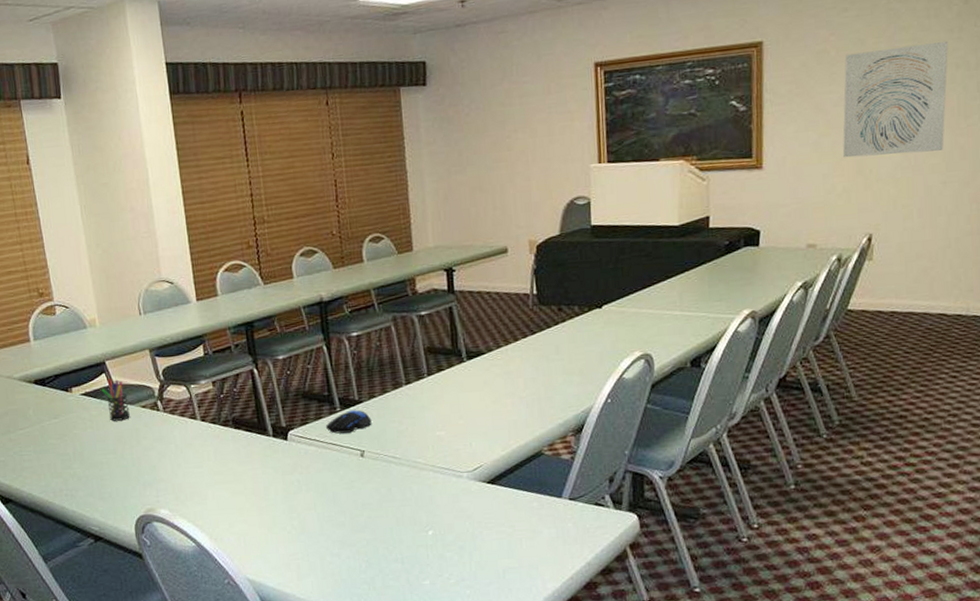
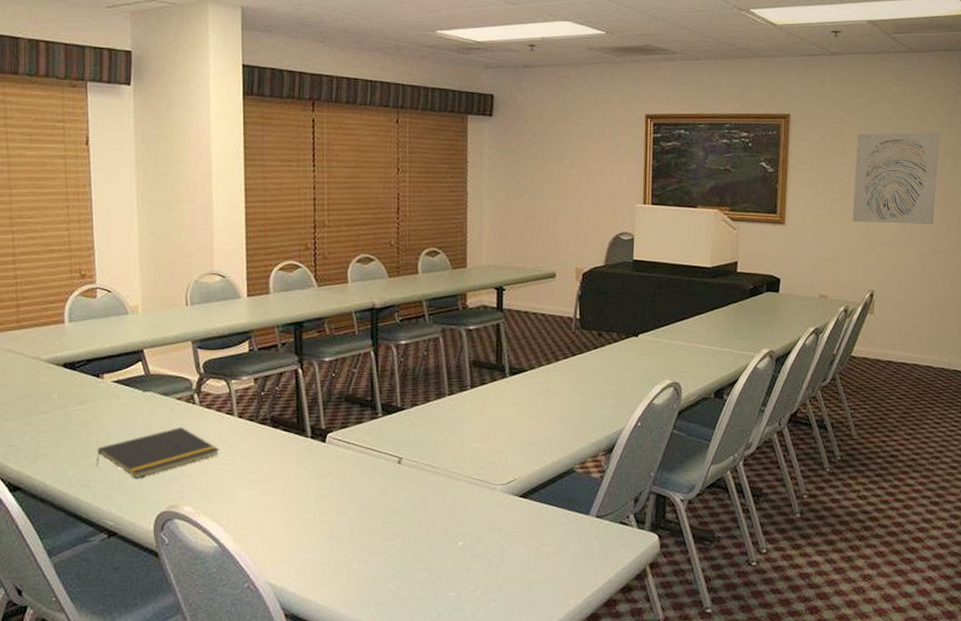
notepad: none [74,434,188,485] -> present [95,427,220,478]
pen holder: present [101,379,130,421] -> none [135,368,163,412]
computer mouse: present [325,410,372,434] -> none [365,417,412,439]

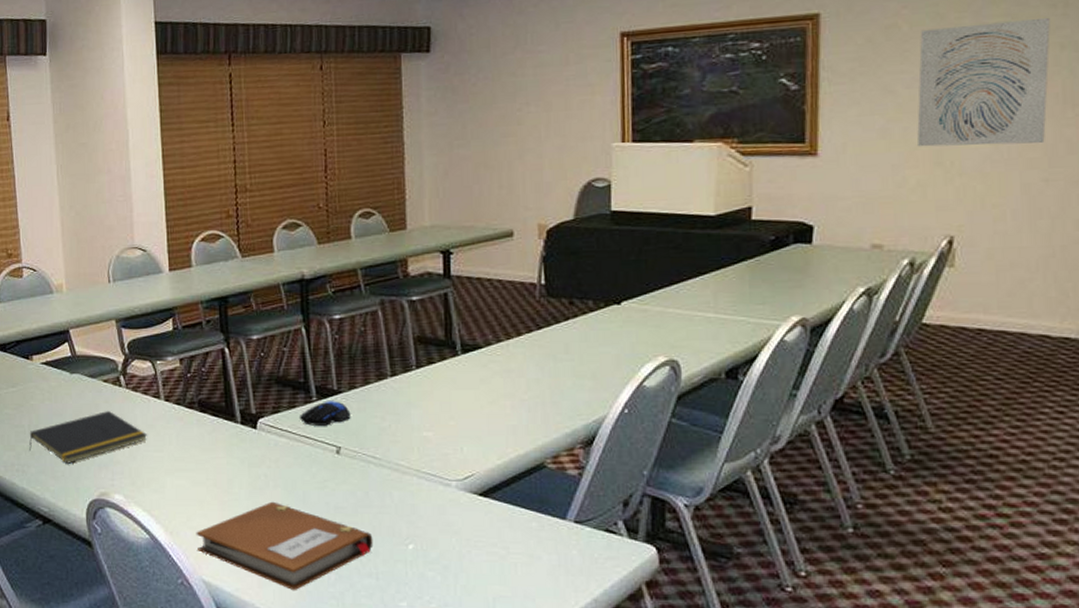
notebook: none [264,508,428,588] -> present [196,501,373,591]
computer mouse: none [365,417,412,439] -> present [299,401,351,426]

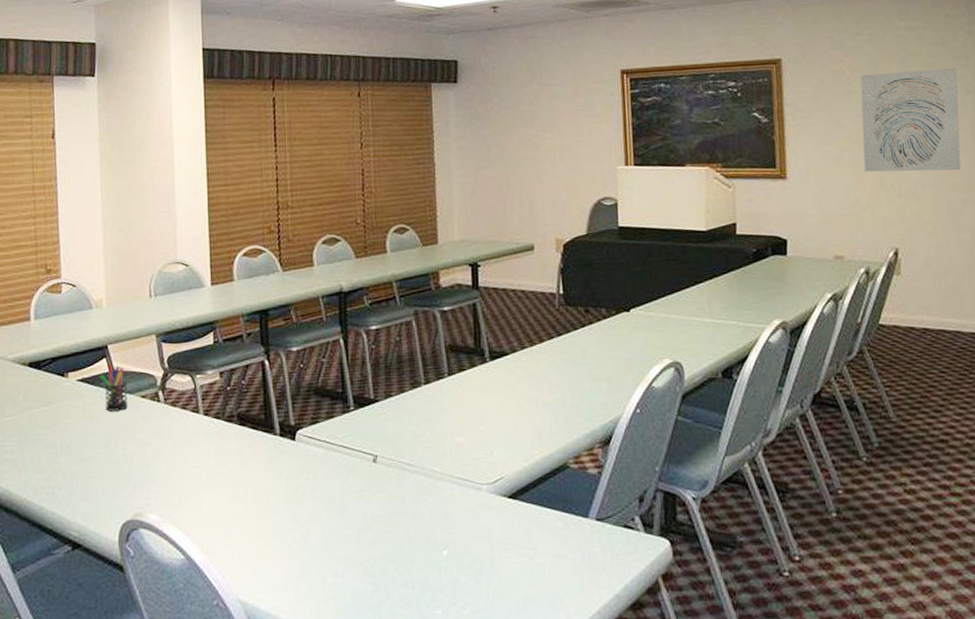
notepad: present [28,411,148,464] -> none [60,428,186,484]
pen holder: none [62,349,90,394] -> present [99,364,128,411]
notebook: present [196,501,373,591] -> none [233,513,409,606]
computer mouse: present [299,401,351,426] -> none [337,410,387,435]

